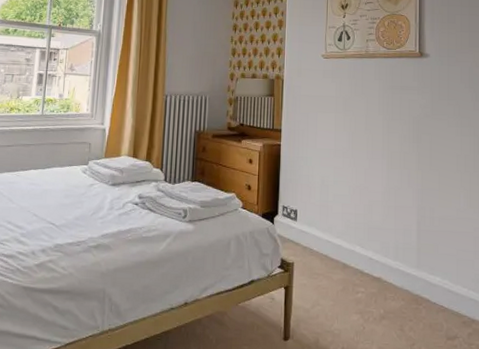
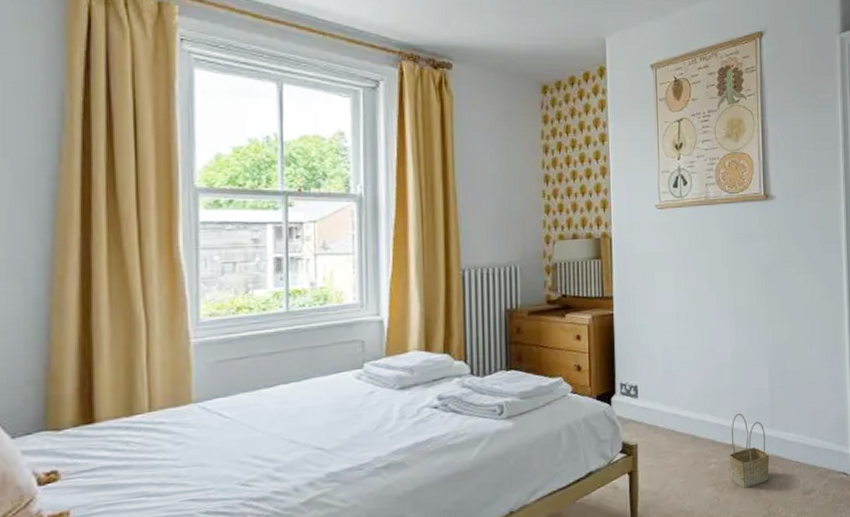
basket: none [375,249,415,322] -> present [729,413,770,488]

